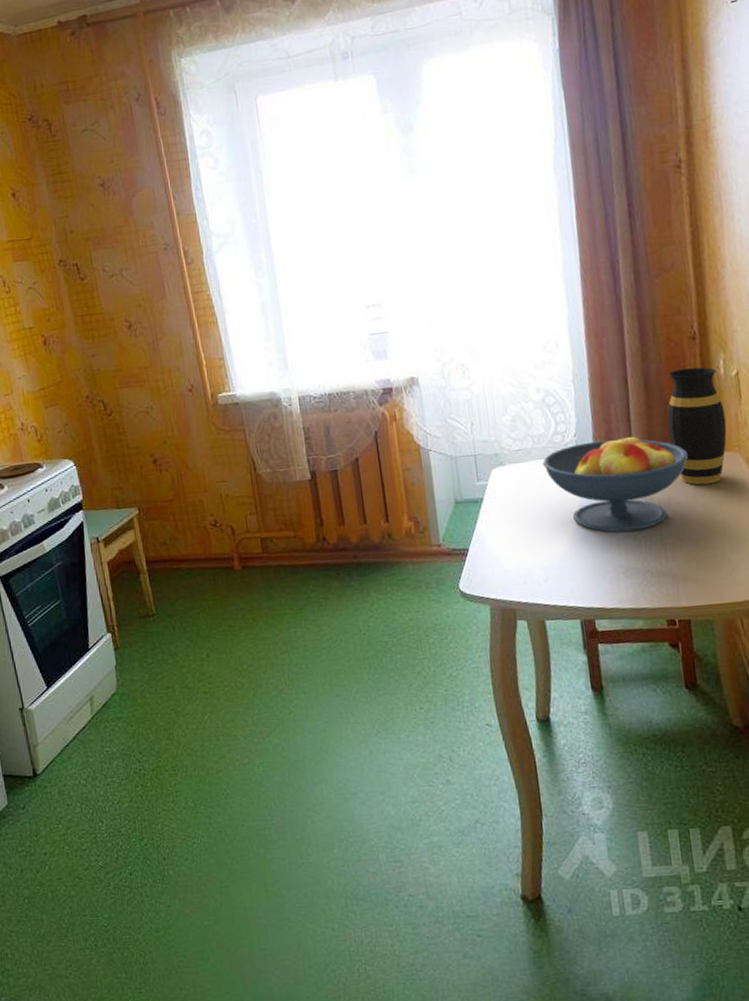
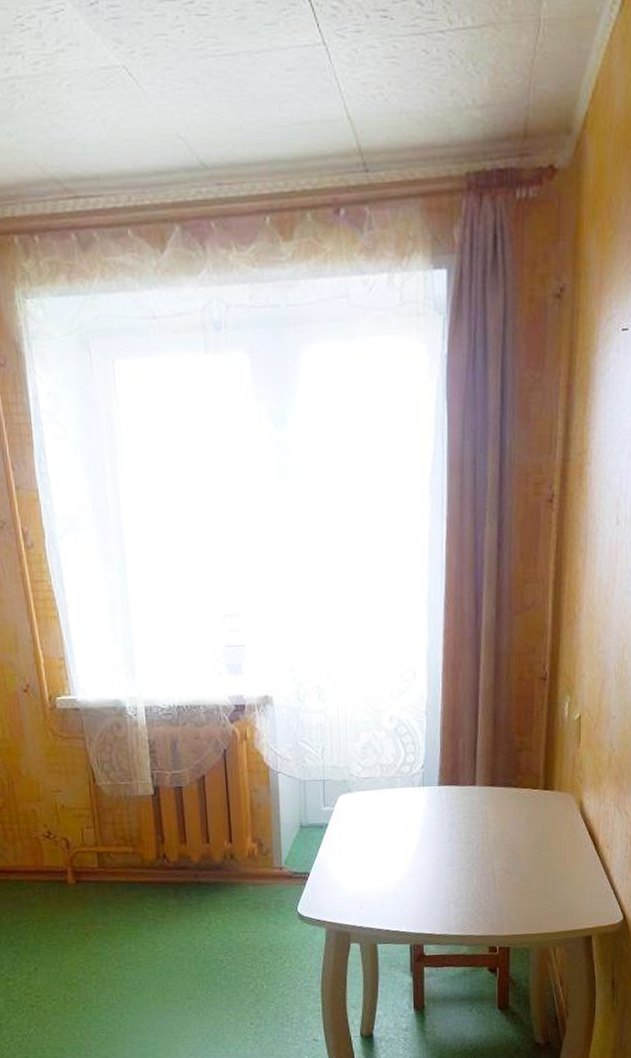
fruit bowl: present [543,432,688,532] -> none [389,766,525,863]
vase: present [667,367,727,485] -> none [510,708,564,823]

